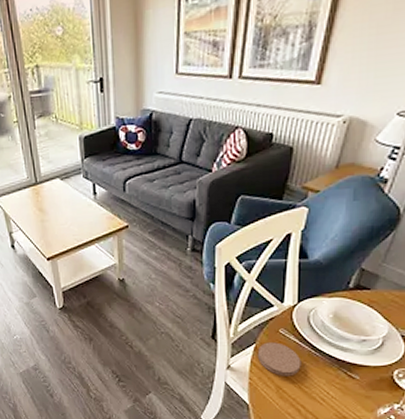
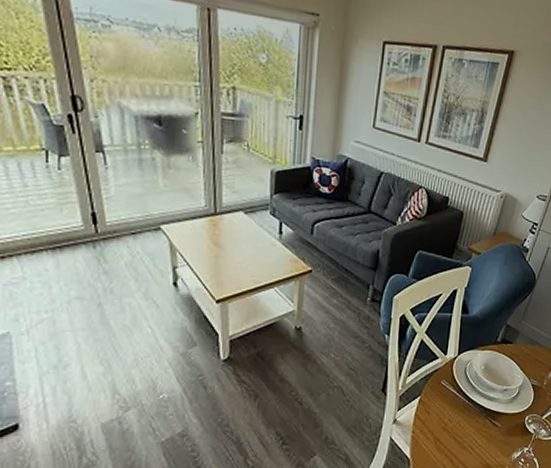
coaster: present [257,342,301,376] -> none [421,394,457,428]

